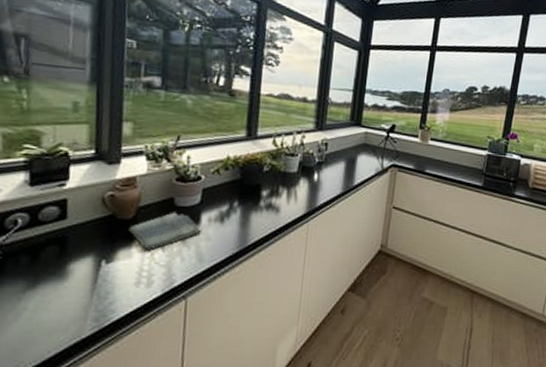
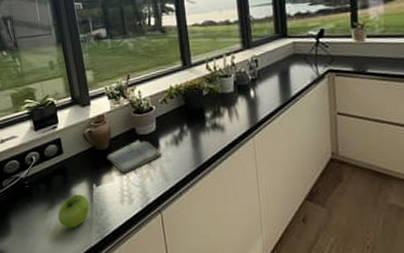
fruit: none [38,272,92,315] -> present [57,194,90,228]

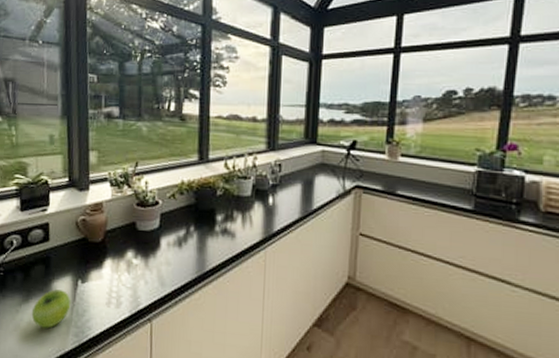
dish towel: present [106,140,162,174] -> none [98,236,162,273]

